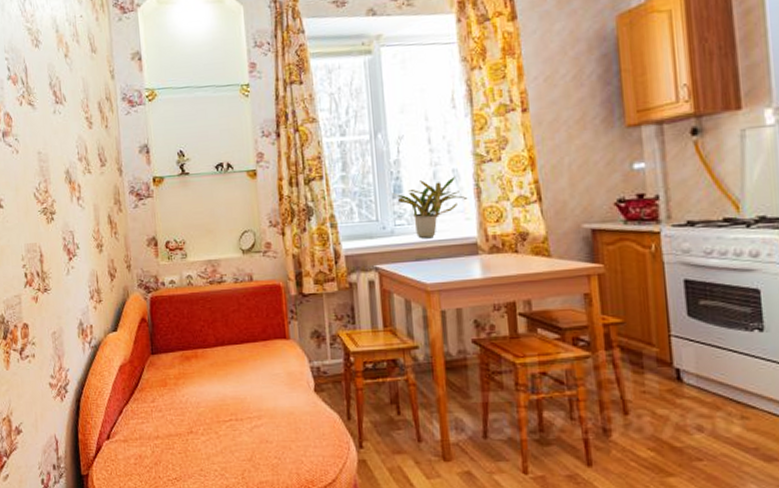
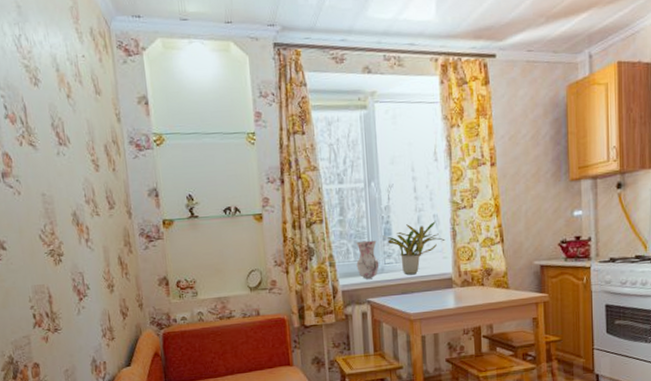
vase: none [361,198,389,243] -> present [356,240,379,279]

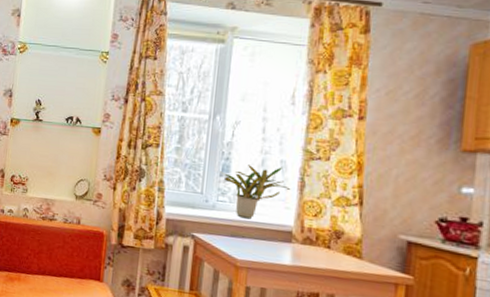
vase: present [356,240,379,279] -> none [186,172,212,213]

